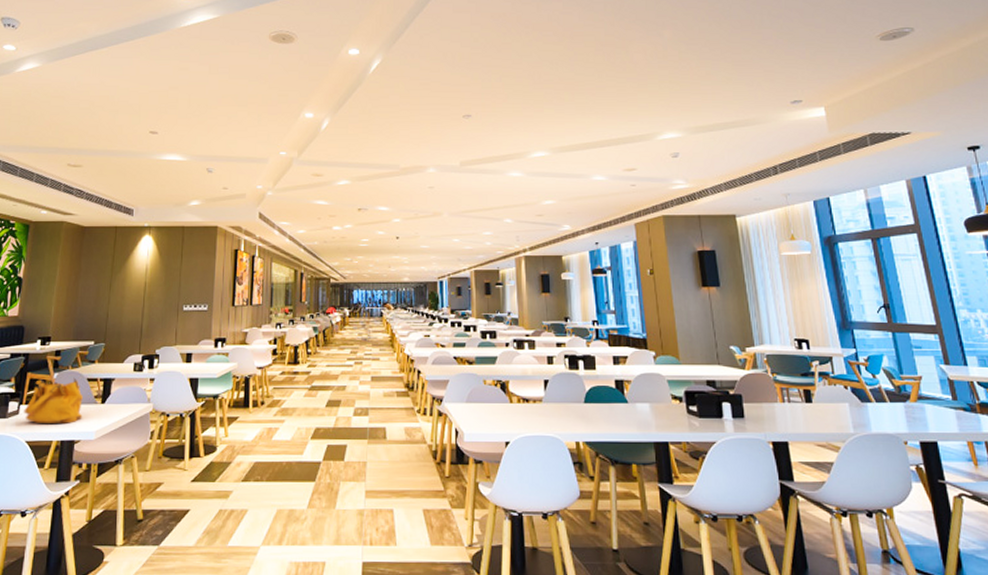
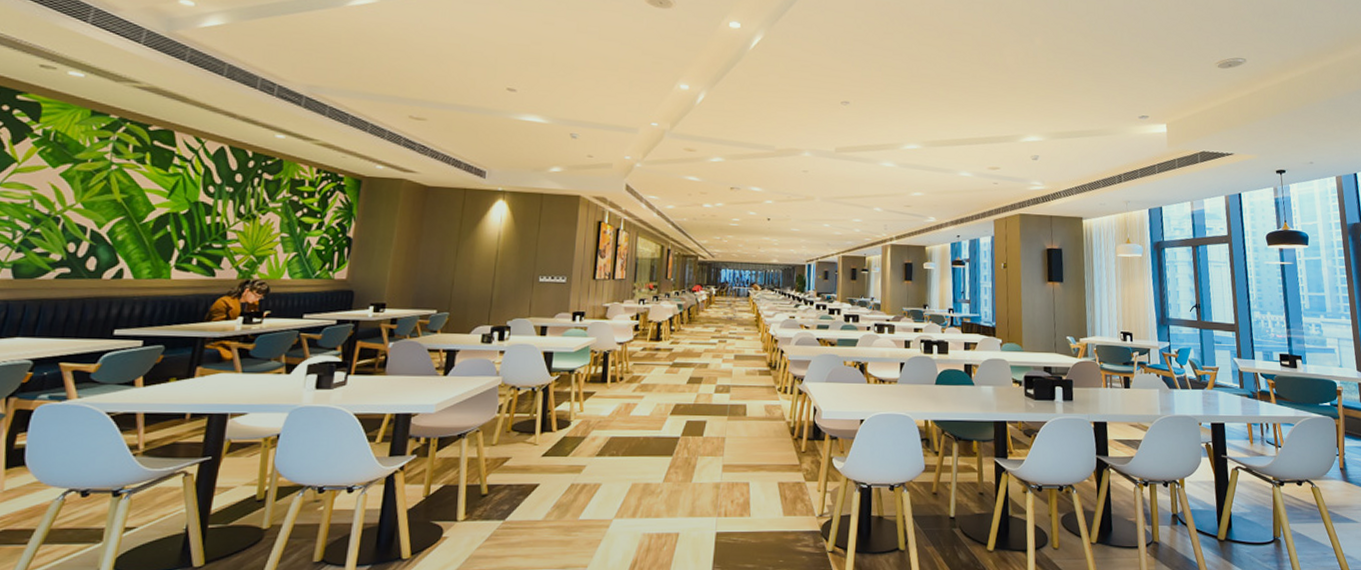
handbag: present [24,377,84,423] -> none [352,347,423,396]

